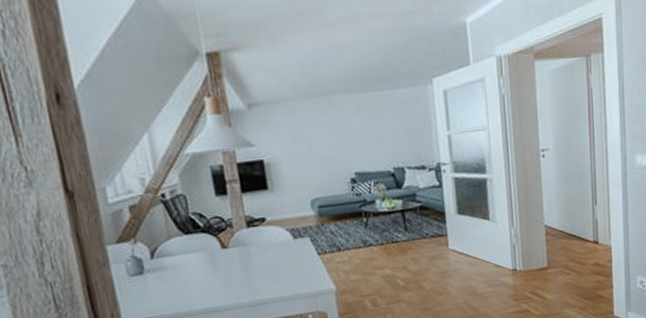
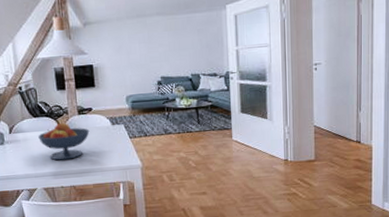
fruit bowl: none [192,239,264,291] -> present [38,122,90,161]

